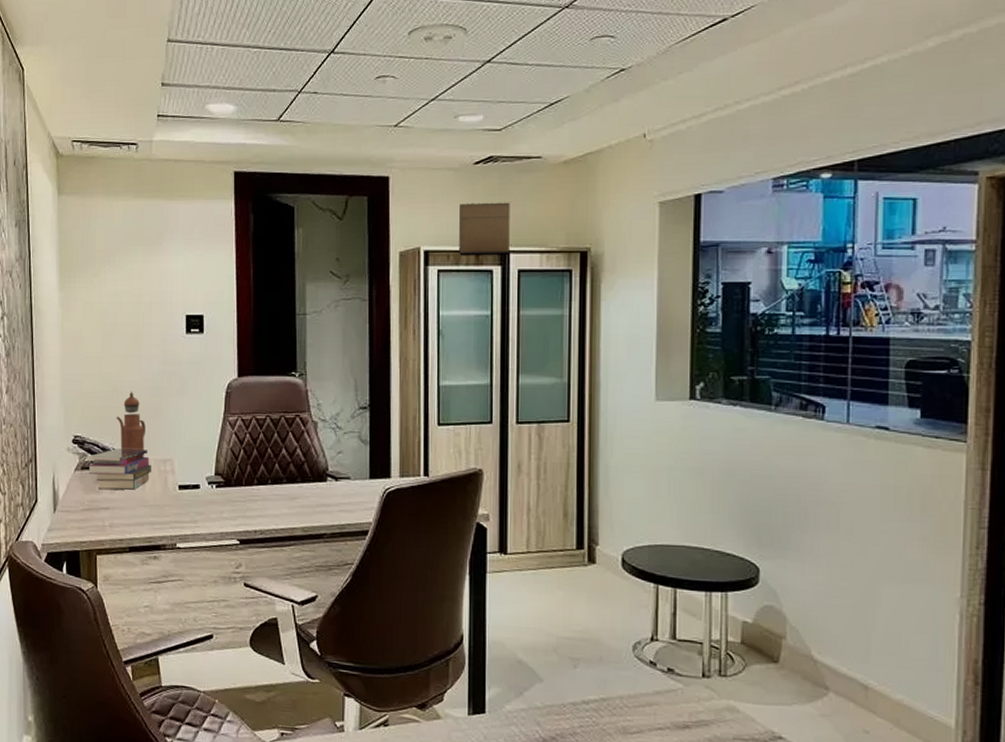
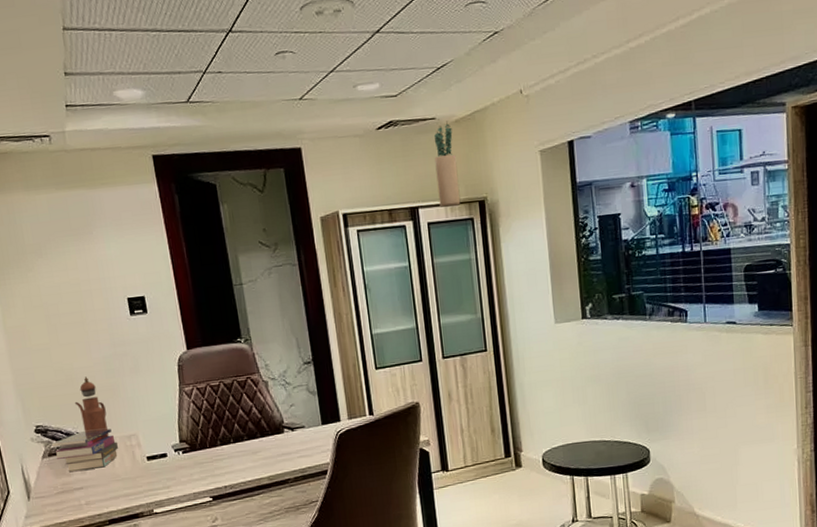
decorative box: present [459,202,510,256] -> none [369,162,418,216]
vase: none [534,161,560,254] -> present [434,121,461,207]

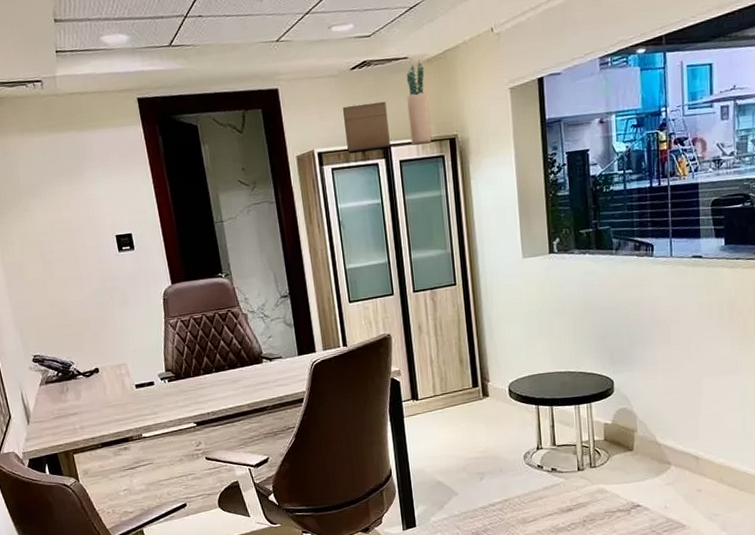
books: present [52,429,118,473] -> none [48,358,109,399]
coffeepot: present [74,376,110,436] -> none [68,309,101,366]
decorative box: none [369,162,418,216] -> present [343,101,391,154]

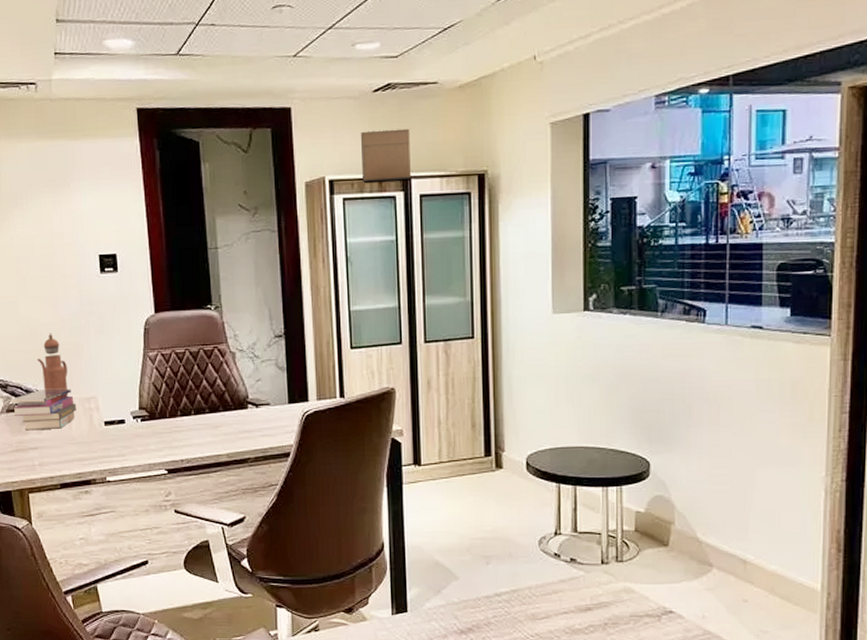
books: none [48,358,109,399] -> present [11,389,76,431]
coffeepot: none [68,309,101,366] -> present [37,333,69,397]
vase: present [406,60,432,145] -> none [433,86,458,179]

